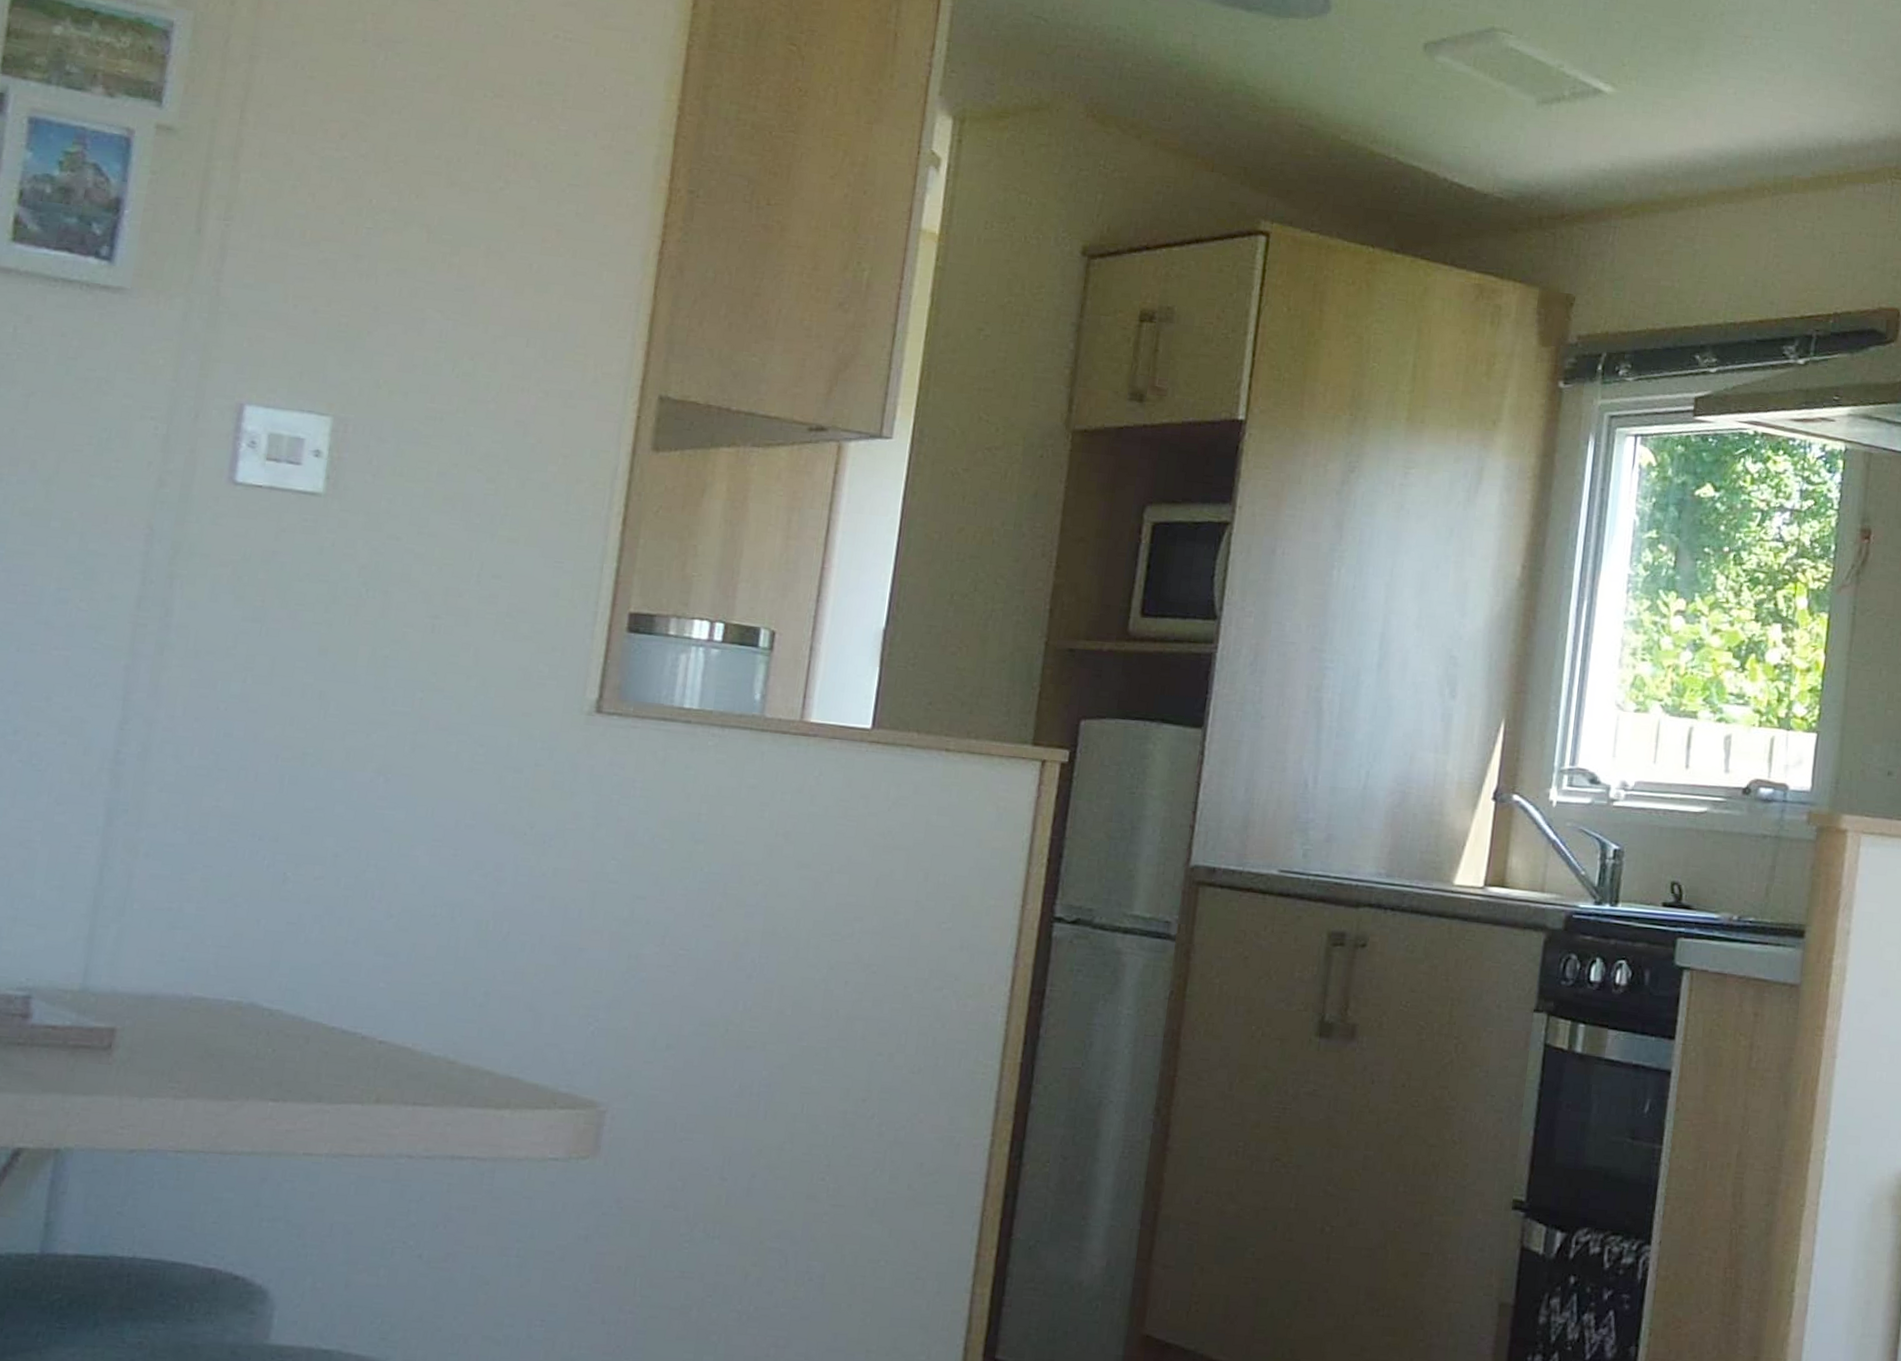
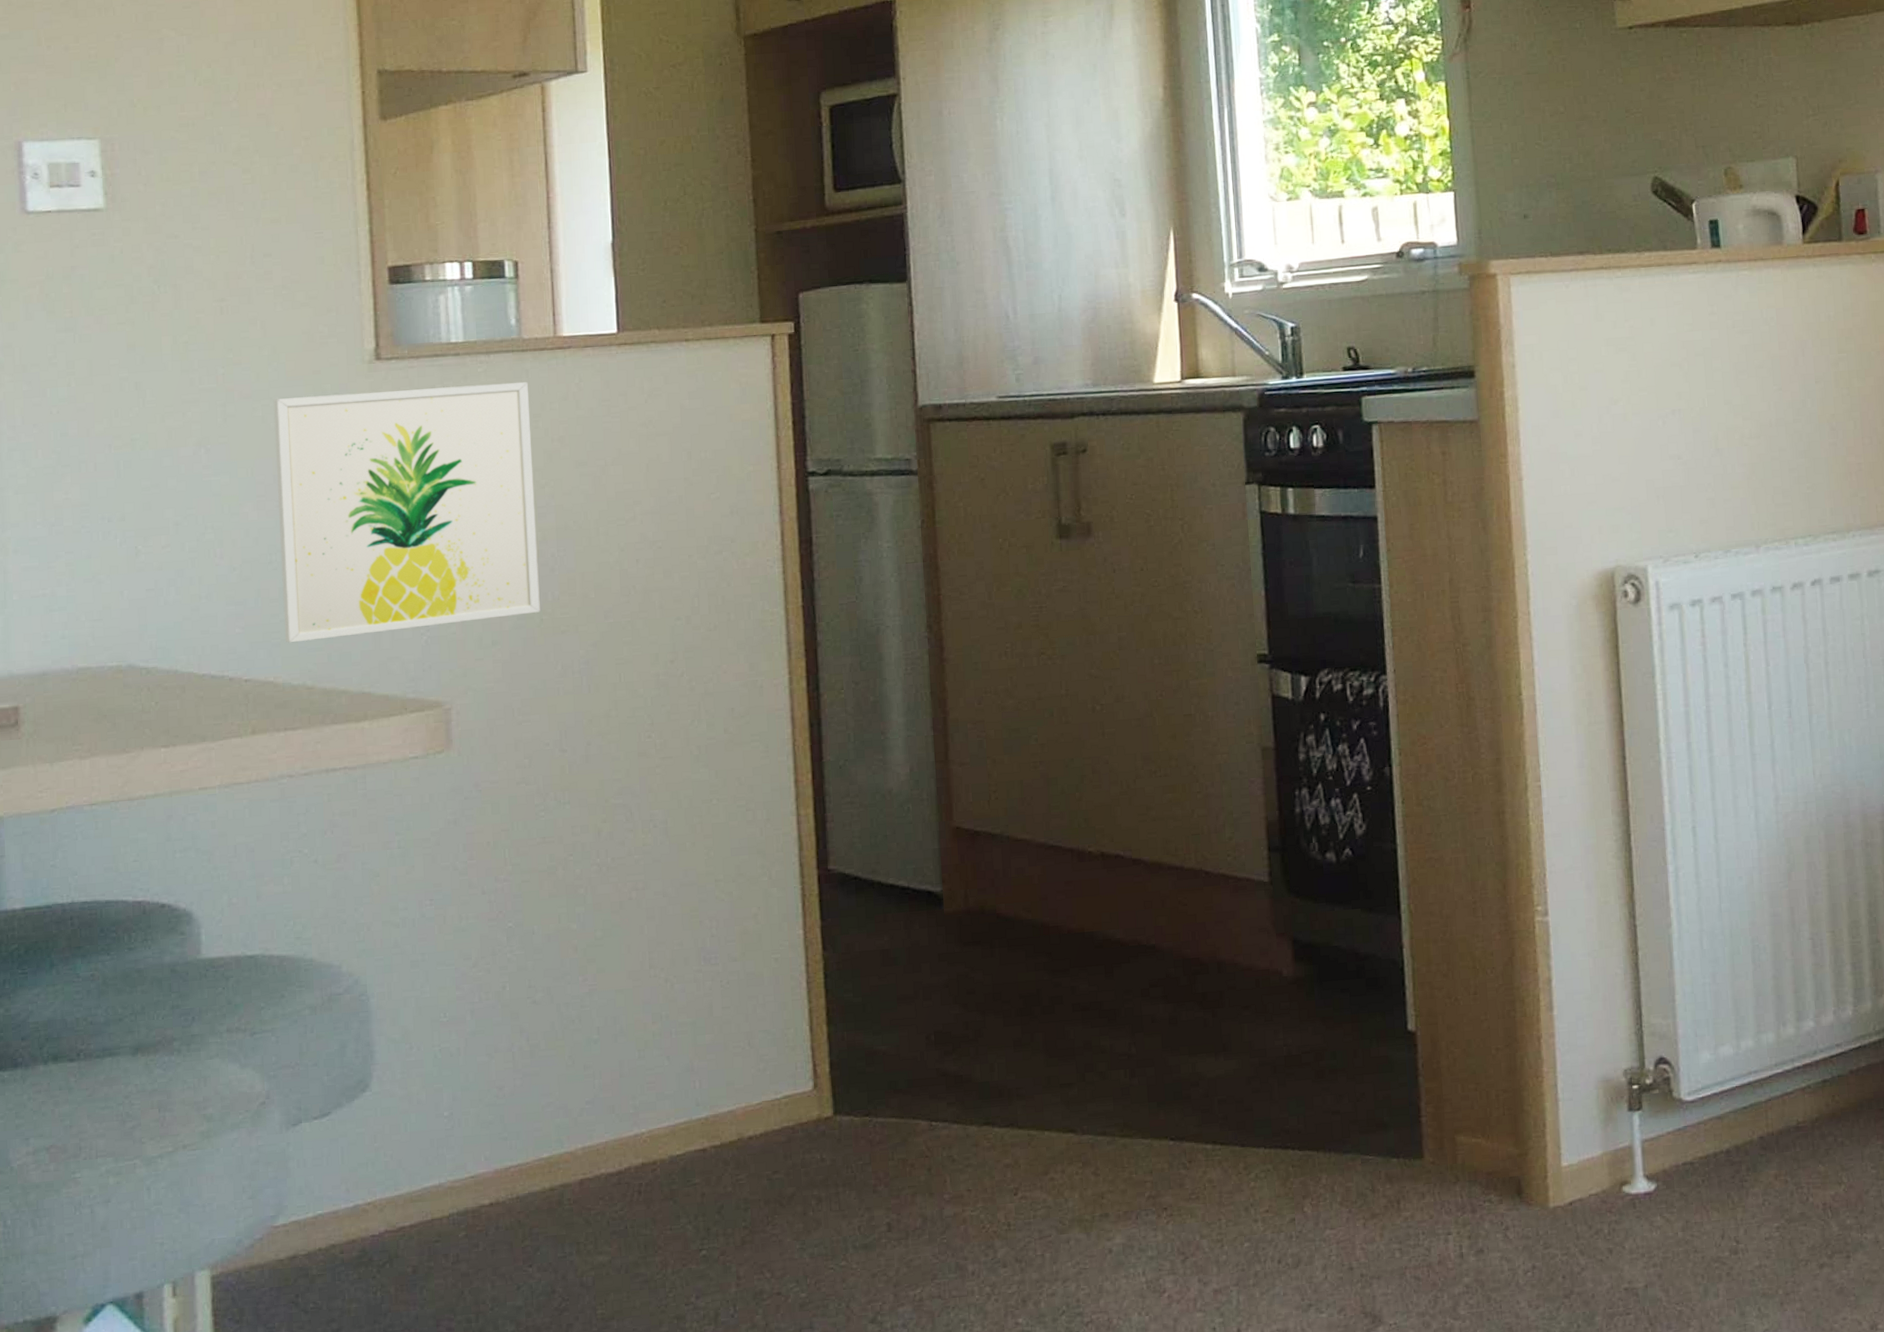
wall art: none [433,736,761,1021] -> present [273,381,540,643]

